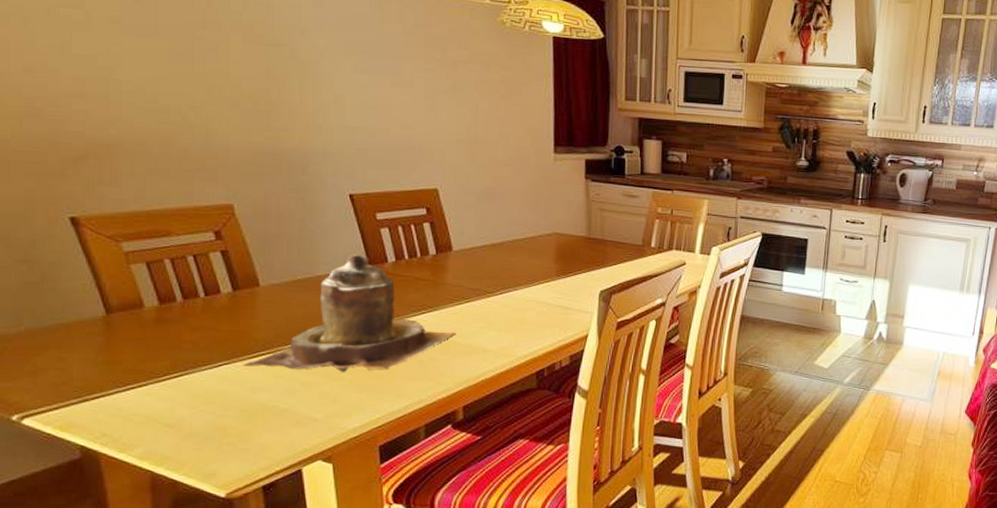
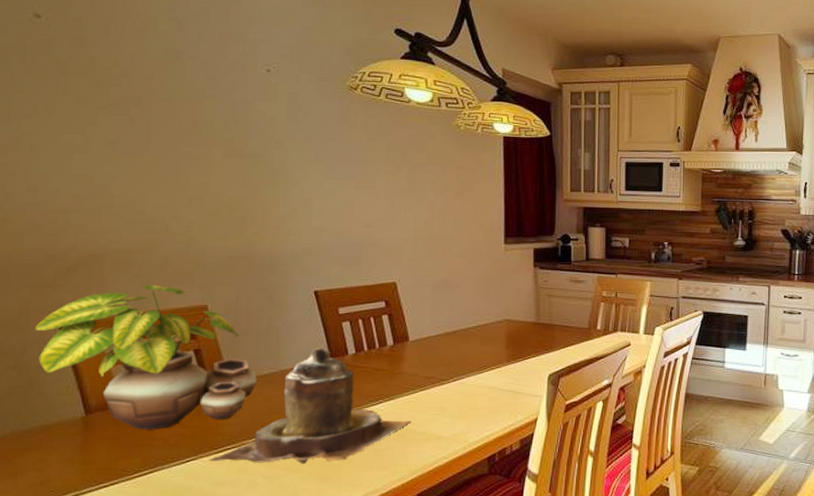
potted plant: none [44,179,290,332] -> present [35,284,257,430]

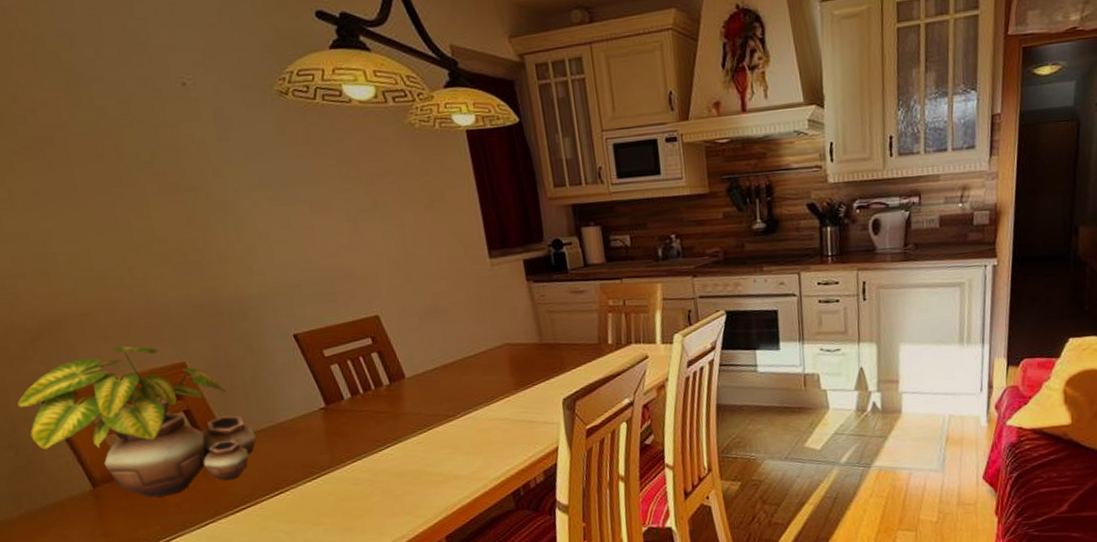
teapot: present [208,347,410,464] -> none [227,394,424,523]

